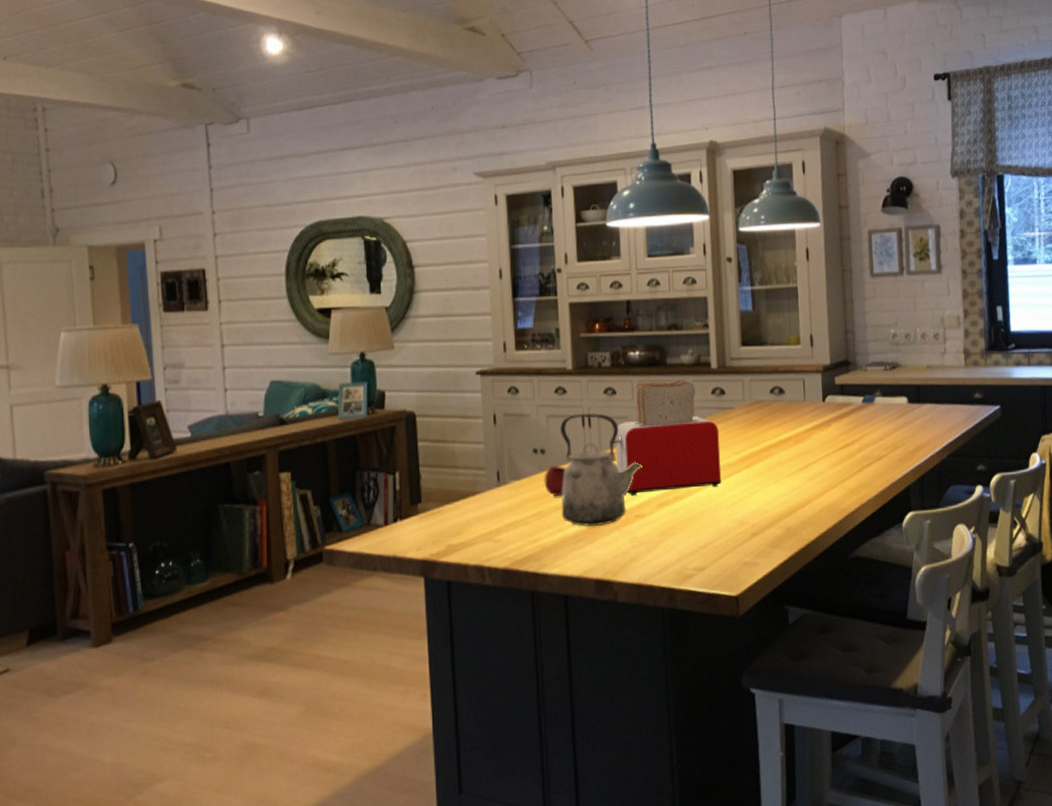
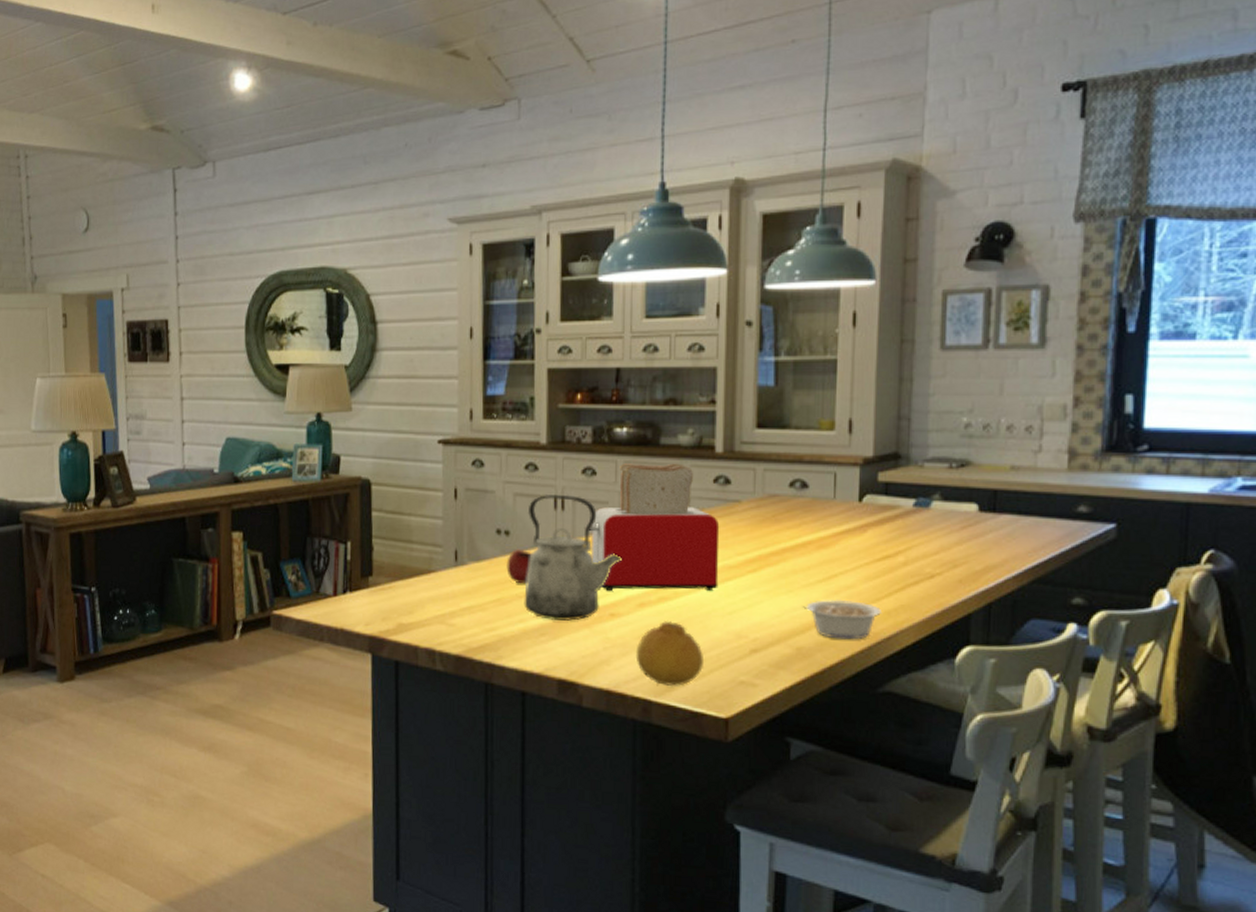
fruit: none [659,516,715,574] -> present [635,620,703,686]
legume: none [788,483,846,517] -> present [803,599,881,640]

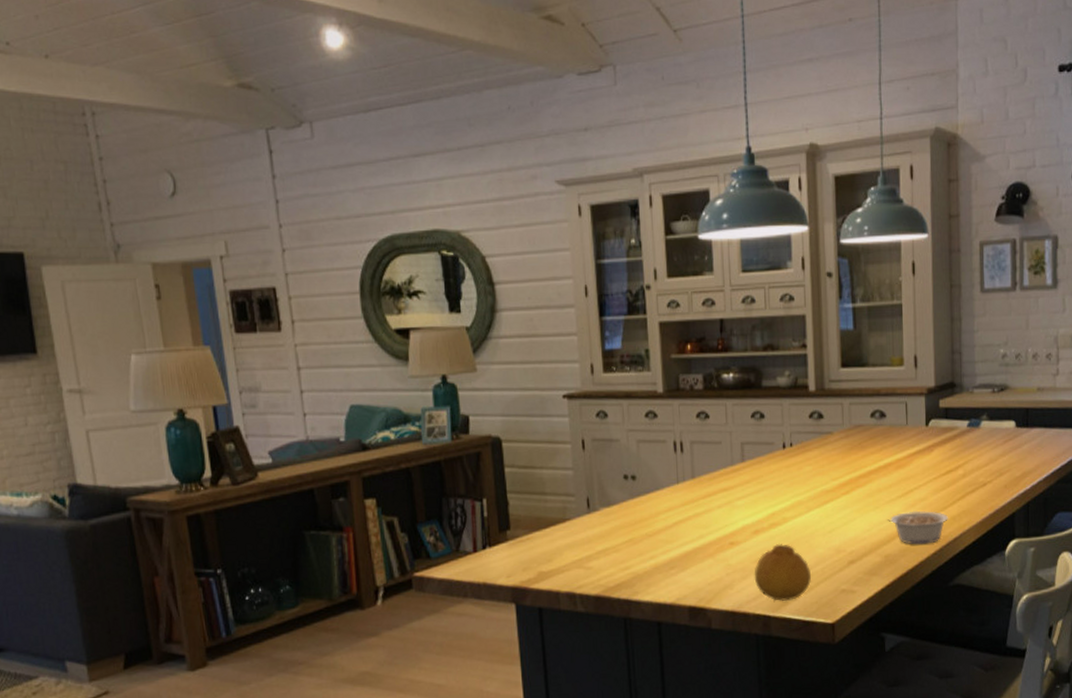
fruit: present [506,549,532,584] -> none [635,491,657,524]
kettle: present [524,494,623,621] -> none [650,437,738,554]
toaster: present [589,463,720,591] -> none [706,403,819,522]

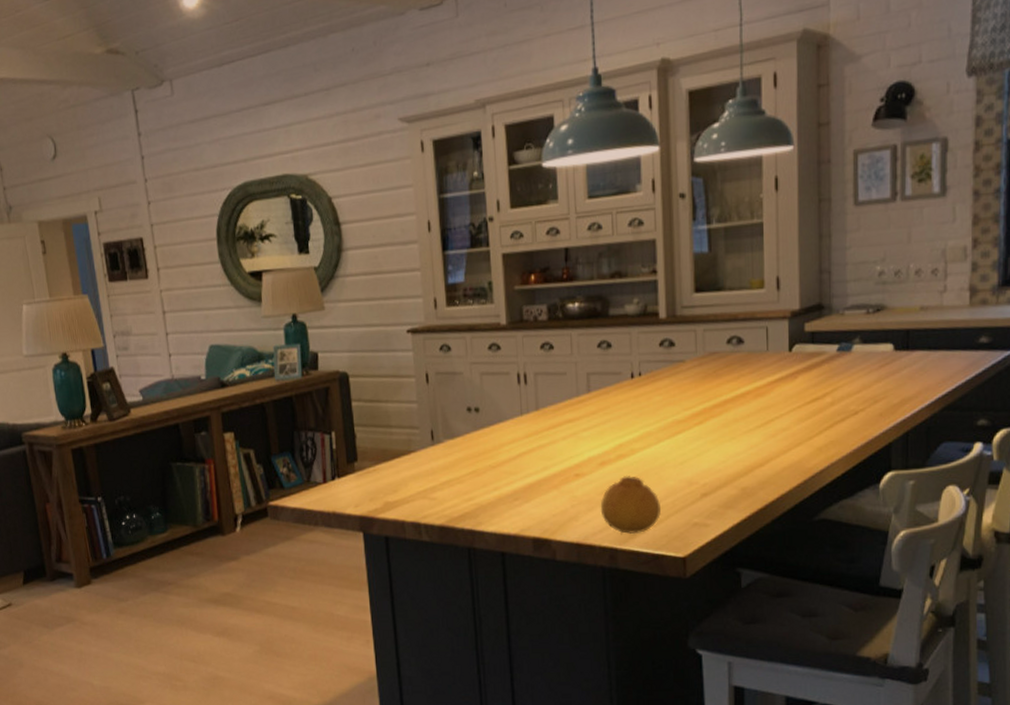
legume: present [888,510,948,545] -> none [745,441,813,477]

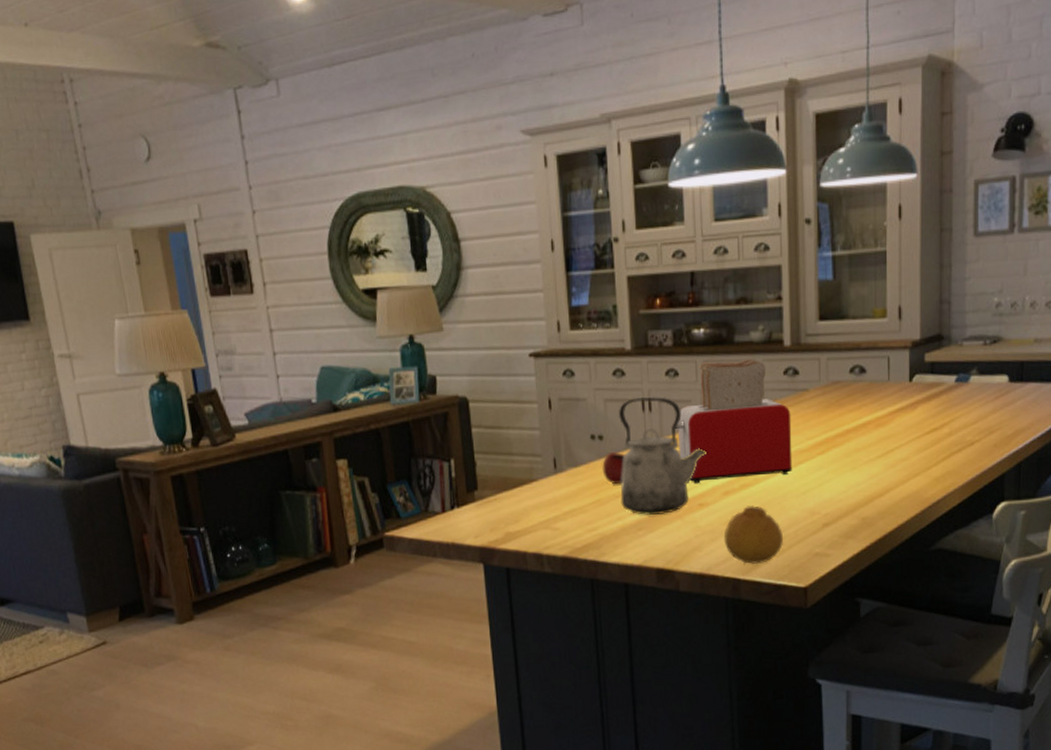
fruit: none [478,423,501,456] -> present [602,451,625,485]
kettle: none [494,369,583,485] -> present [618,396,708,515]
toaster: none [551,331,670,454] -> present [675,359,793,483]

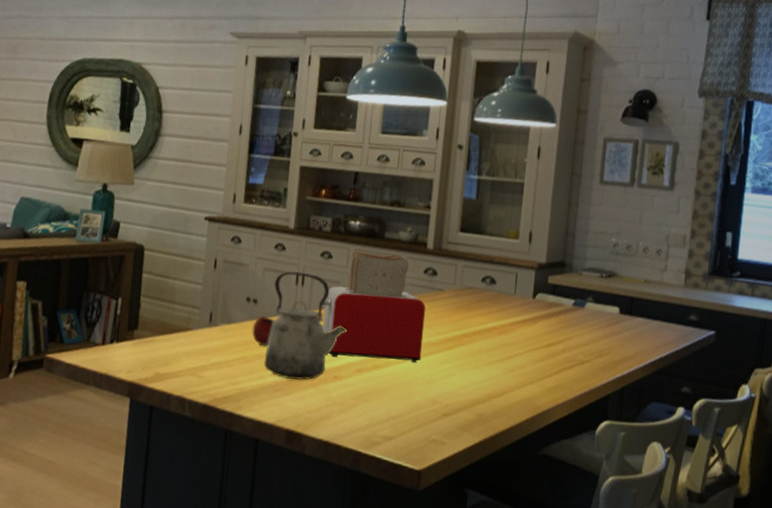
fruit: present [723,504,783,564] -> none [351,384,405,441]

